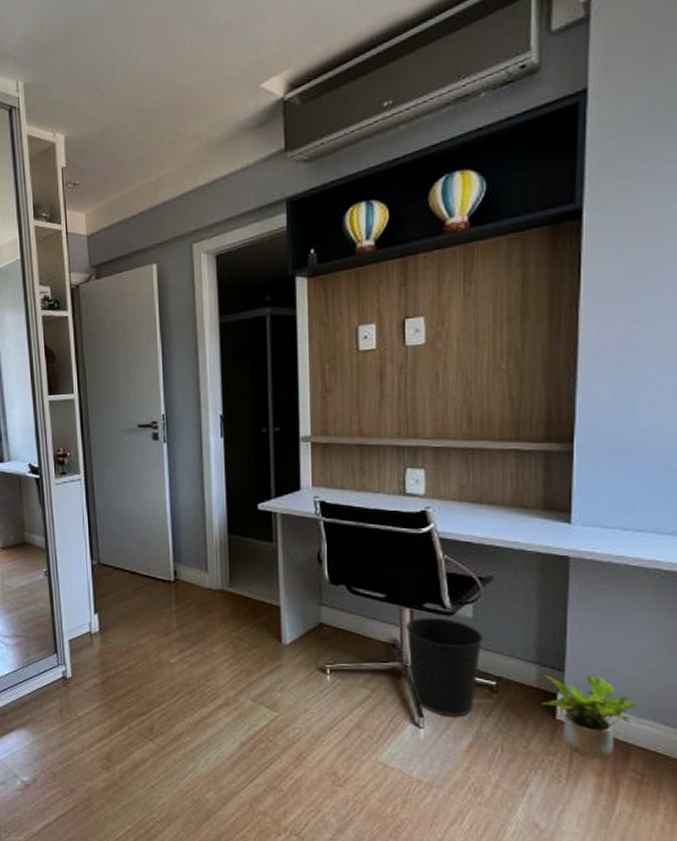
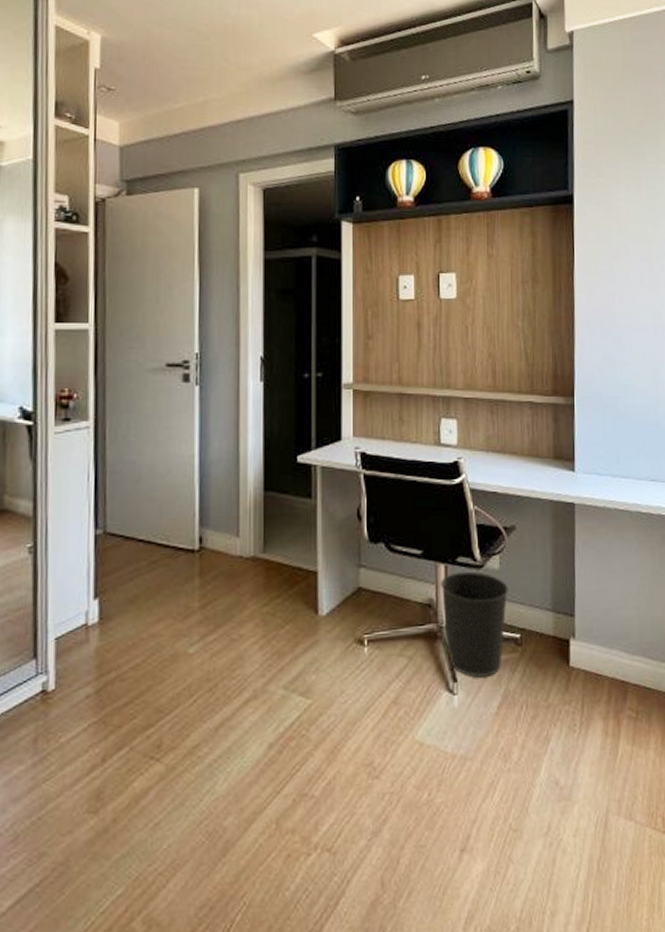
potted plant: present [542,675,639,758] -> none [558,618,631,701]

